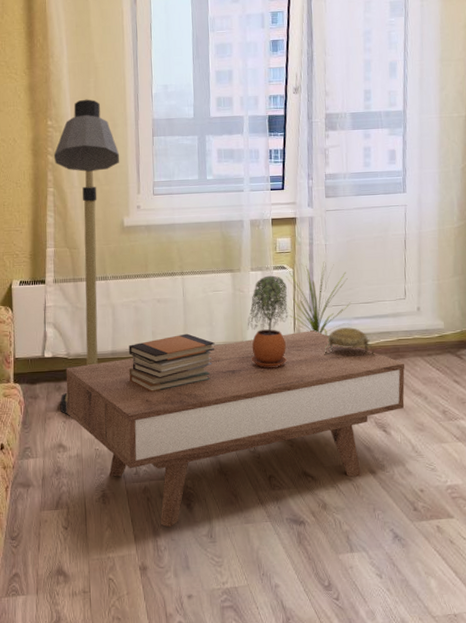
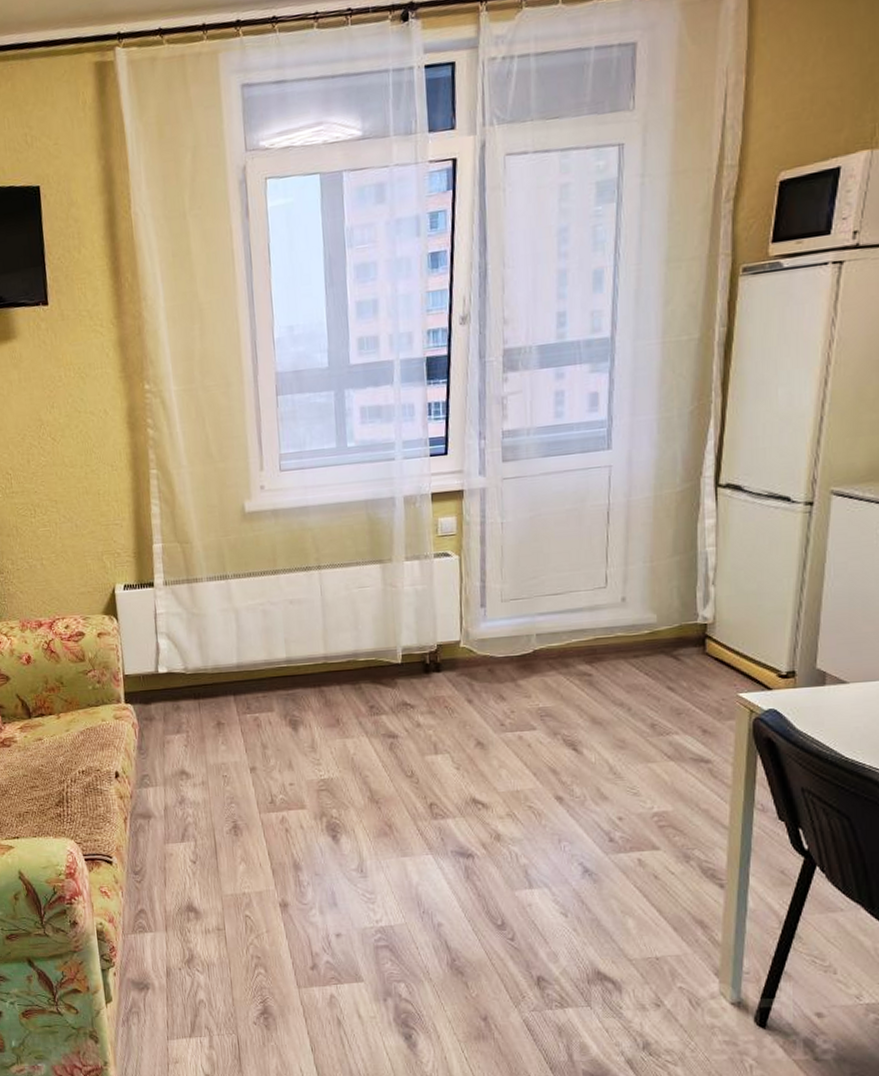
floor lamp: present [53,99,120,416] -> none [154,352,237,739]
coffee table: present [65,330,405,528] -> none [183,631,604,861]
book stack: present [129,333,215,393] -> none [257,640,362,711]
potted plant: present [247,275,288,368] -> none [401,565,454,679]
house plant: present [286,261,352,336] -> none [450,544,535,637]
decorative bowl: present [324,327,375,356] -> none [498,625,564,661]

